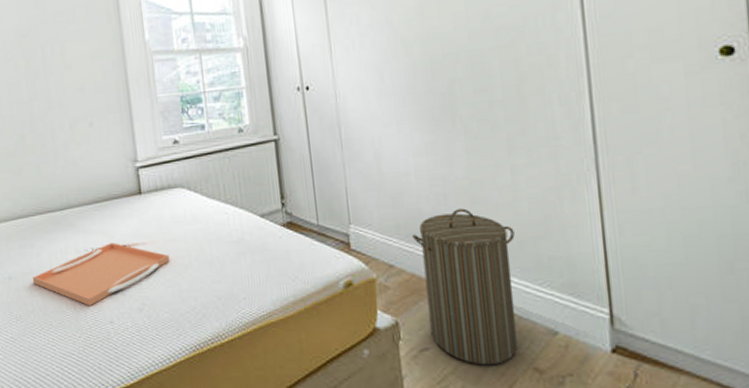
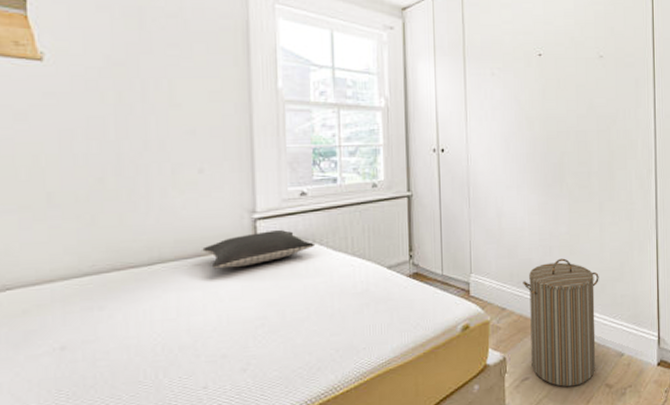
serving tray: present [32,242,170,307] -> none [97,299,284,373]
pillow: none [98,178,191,215] -> present [202,230,316,269]

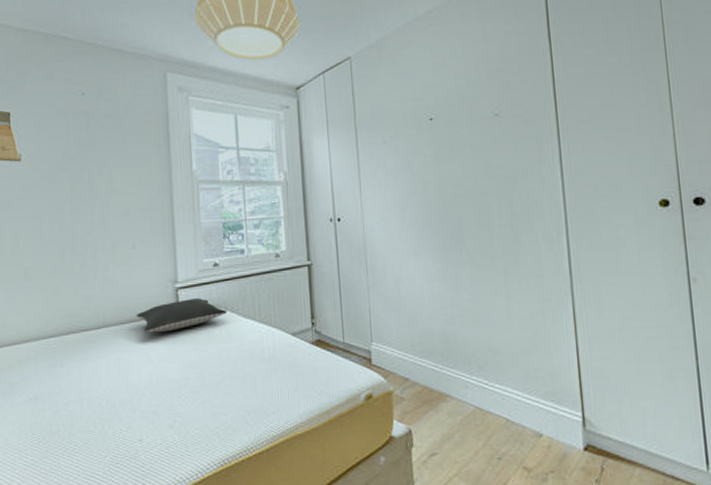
laundry hamper: present [523,258,599,387] -> none [425,327,511,467]

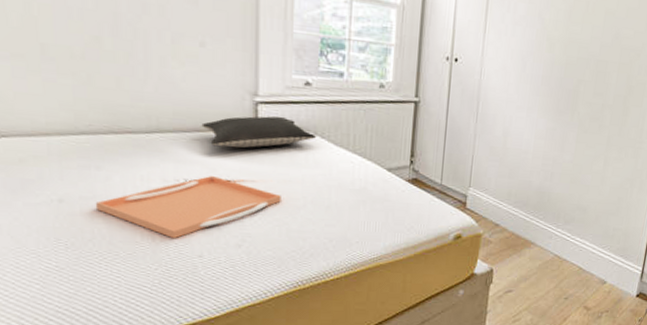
serving tray: none [59,360,203,425] -> present [95,175,281,239]

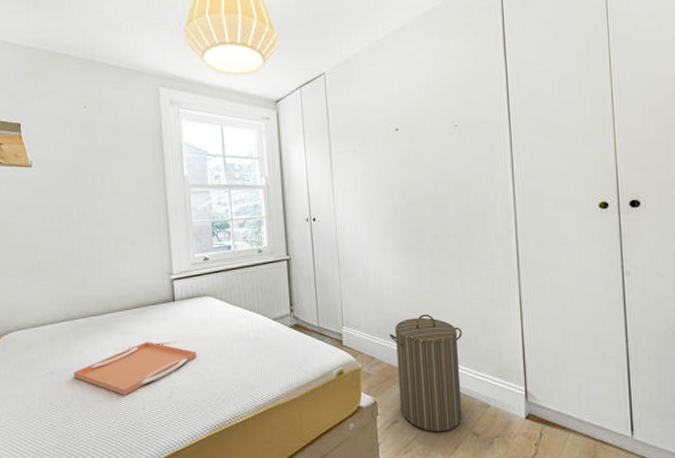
pillow: present [201,116,317,149] -> none [137,288,217,318]
laundry hamper: none [516,185,596,304] -> present [389,314,463,432]

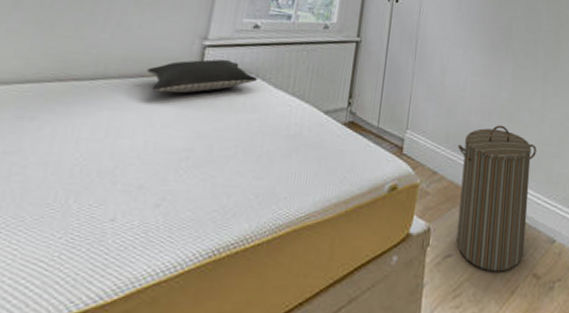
serving tray: present [73,341,196,396] -> none [15,123,213,199]
pillow: none [137,288,217,318] -> present [147,59,258,94]

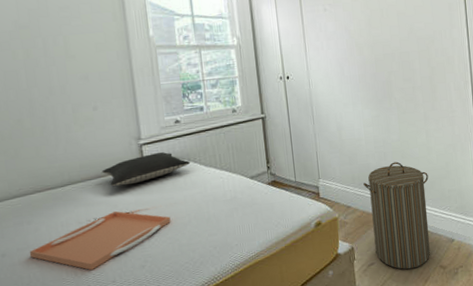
serving tray: none [15,123,213,199] -> present [29,210,171,271]

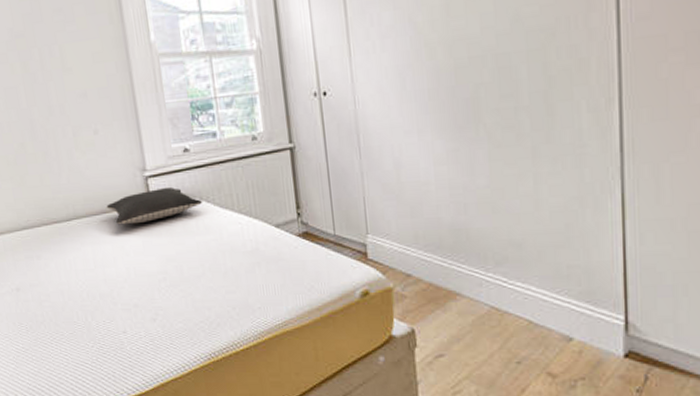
serving tray: present [29,210,171,271] -> none [41,253,182,317]
laundry hamper: present [363,162,431,270] -> none [431,218,535,371]

